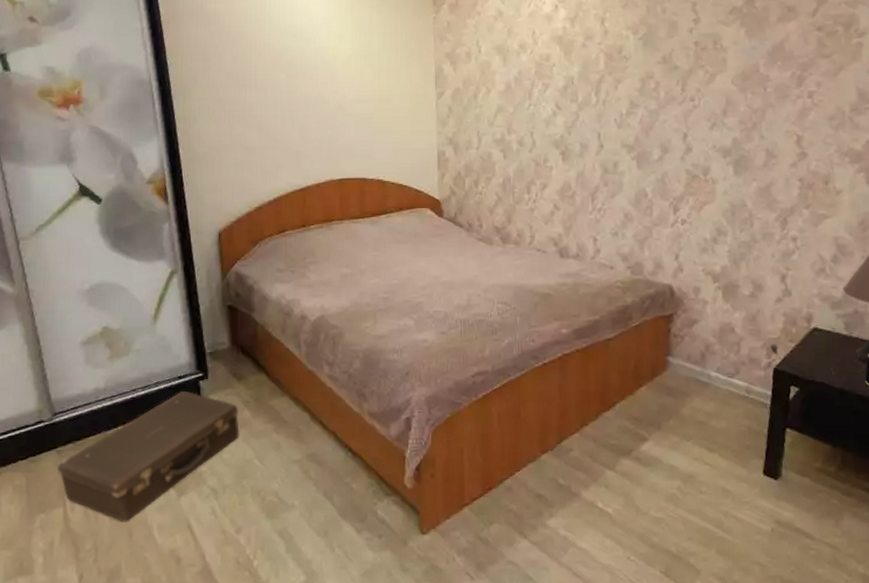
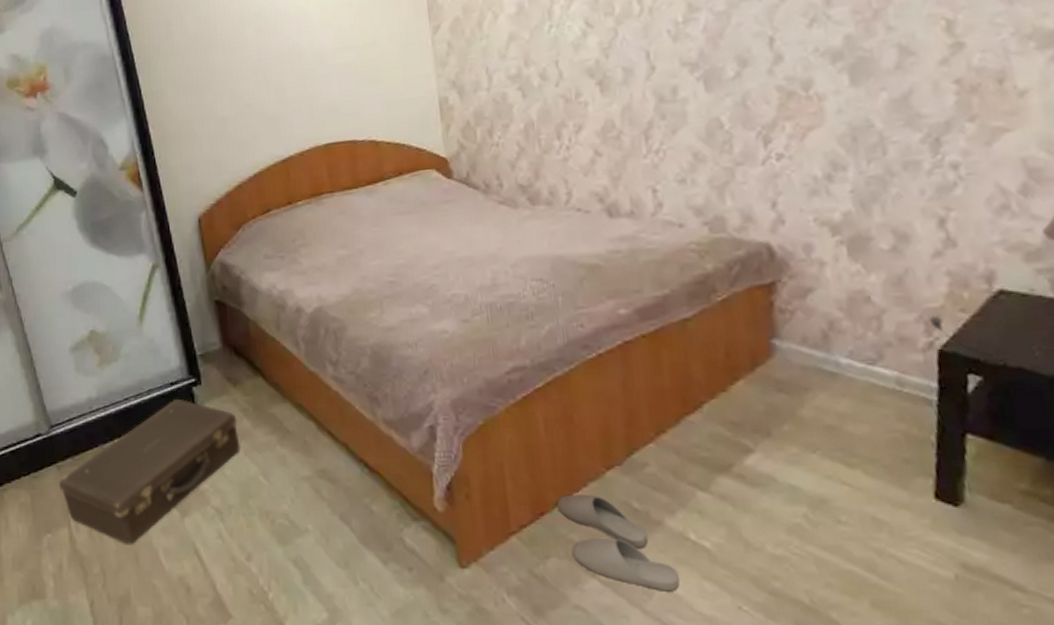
slippers: none [502,473,588,548] -> present [557,494,679,592]

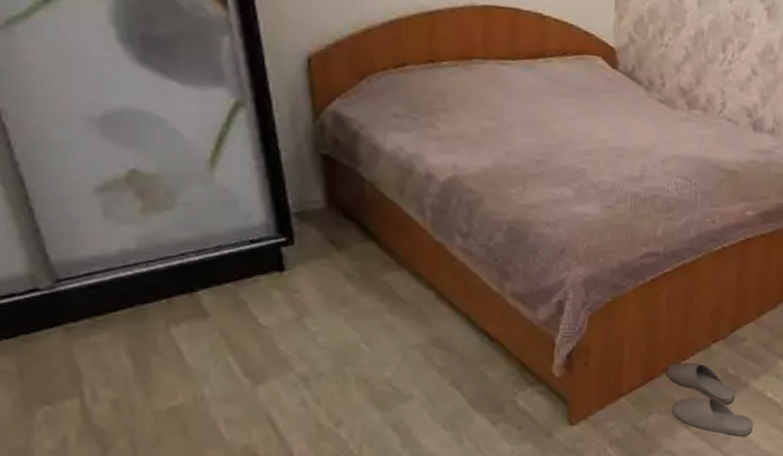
suitcase: present [58,398,240,544] -> none [66,258,339,414]

